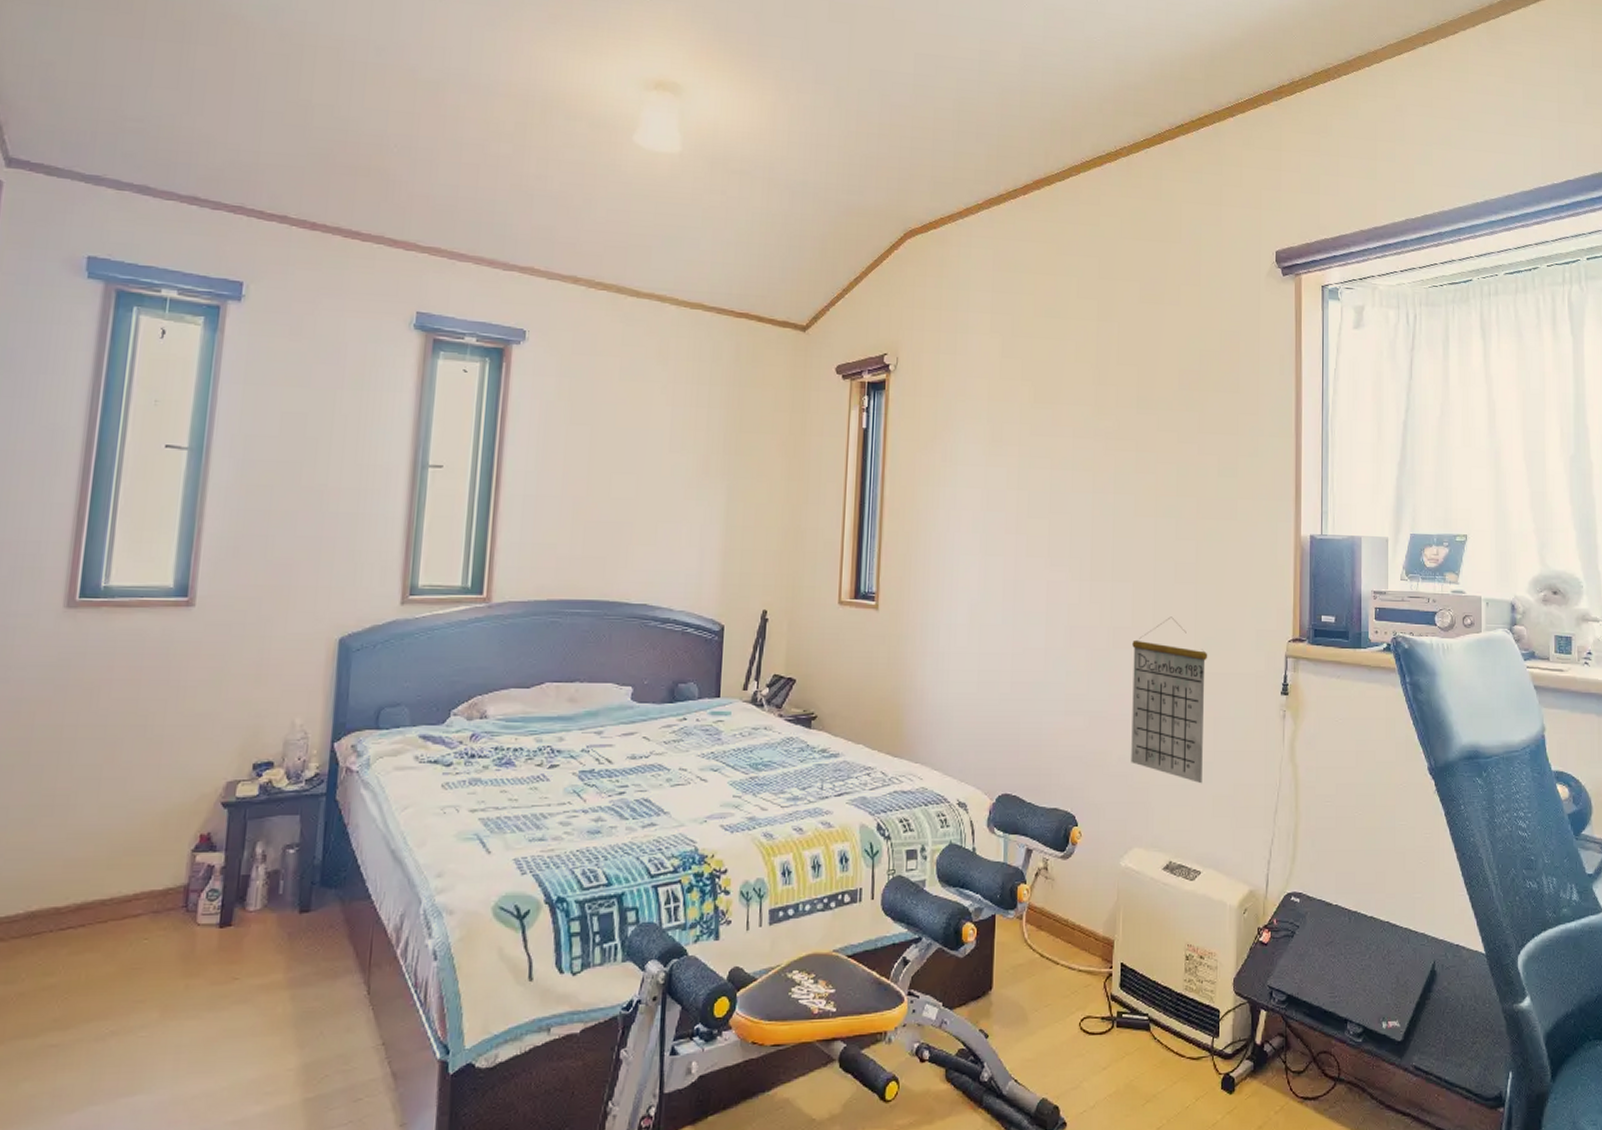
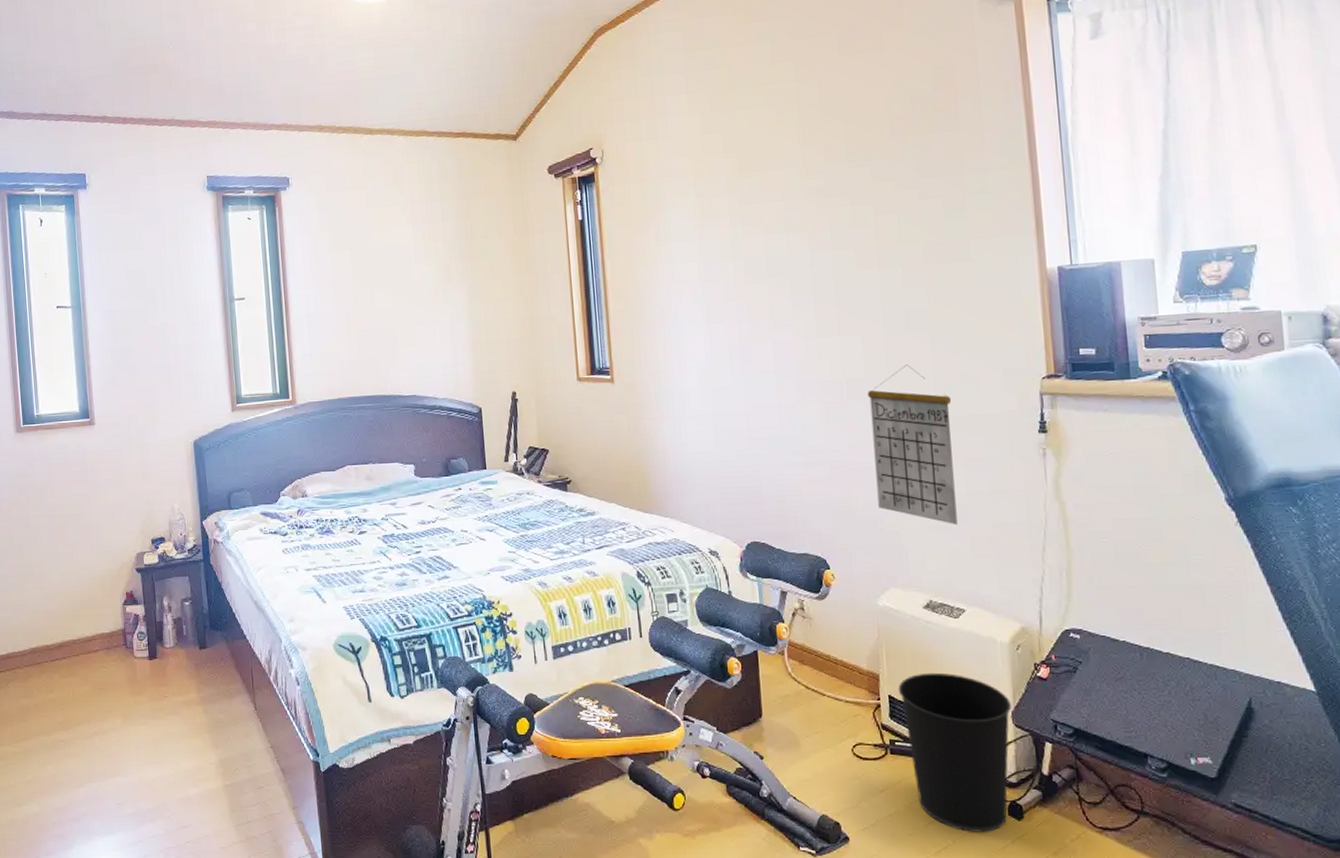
wastebasket: none [1130,938,1234,1109] -> present [898,672,1011,832]

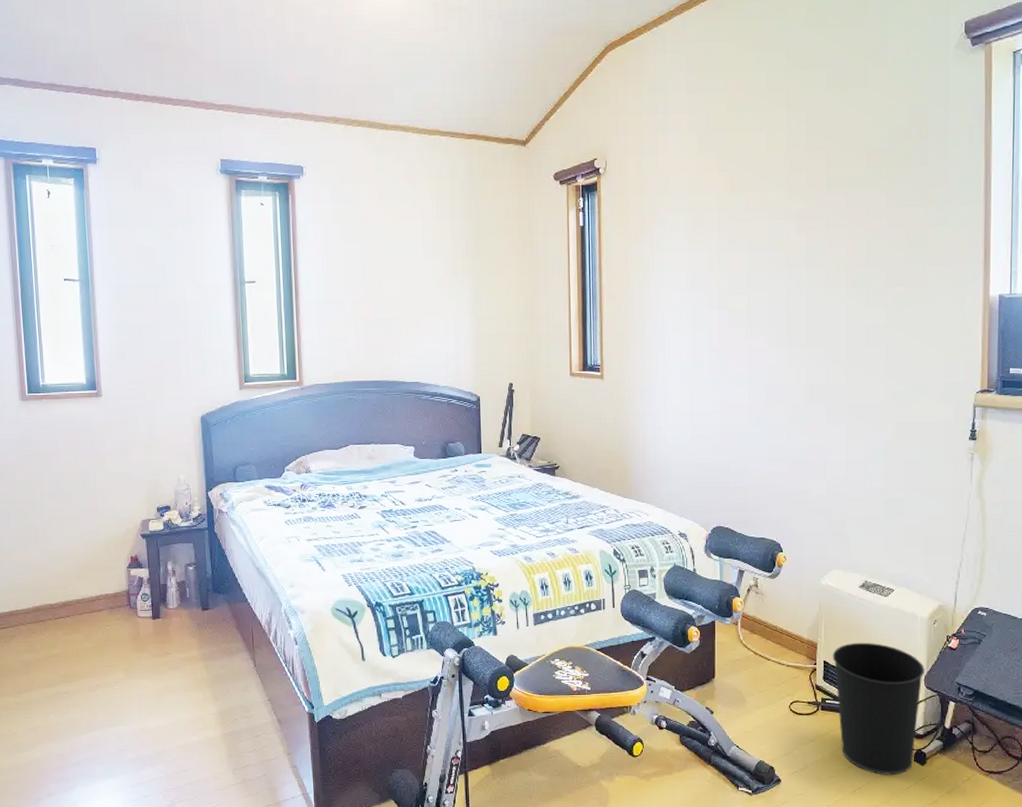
calendar: present [868,364,958,526] -> none [828,375,899,517]

